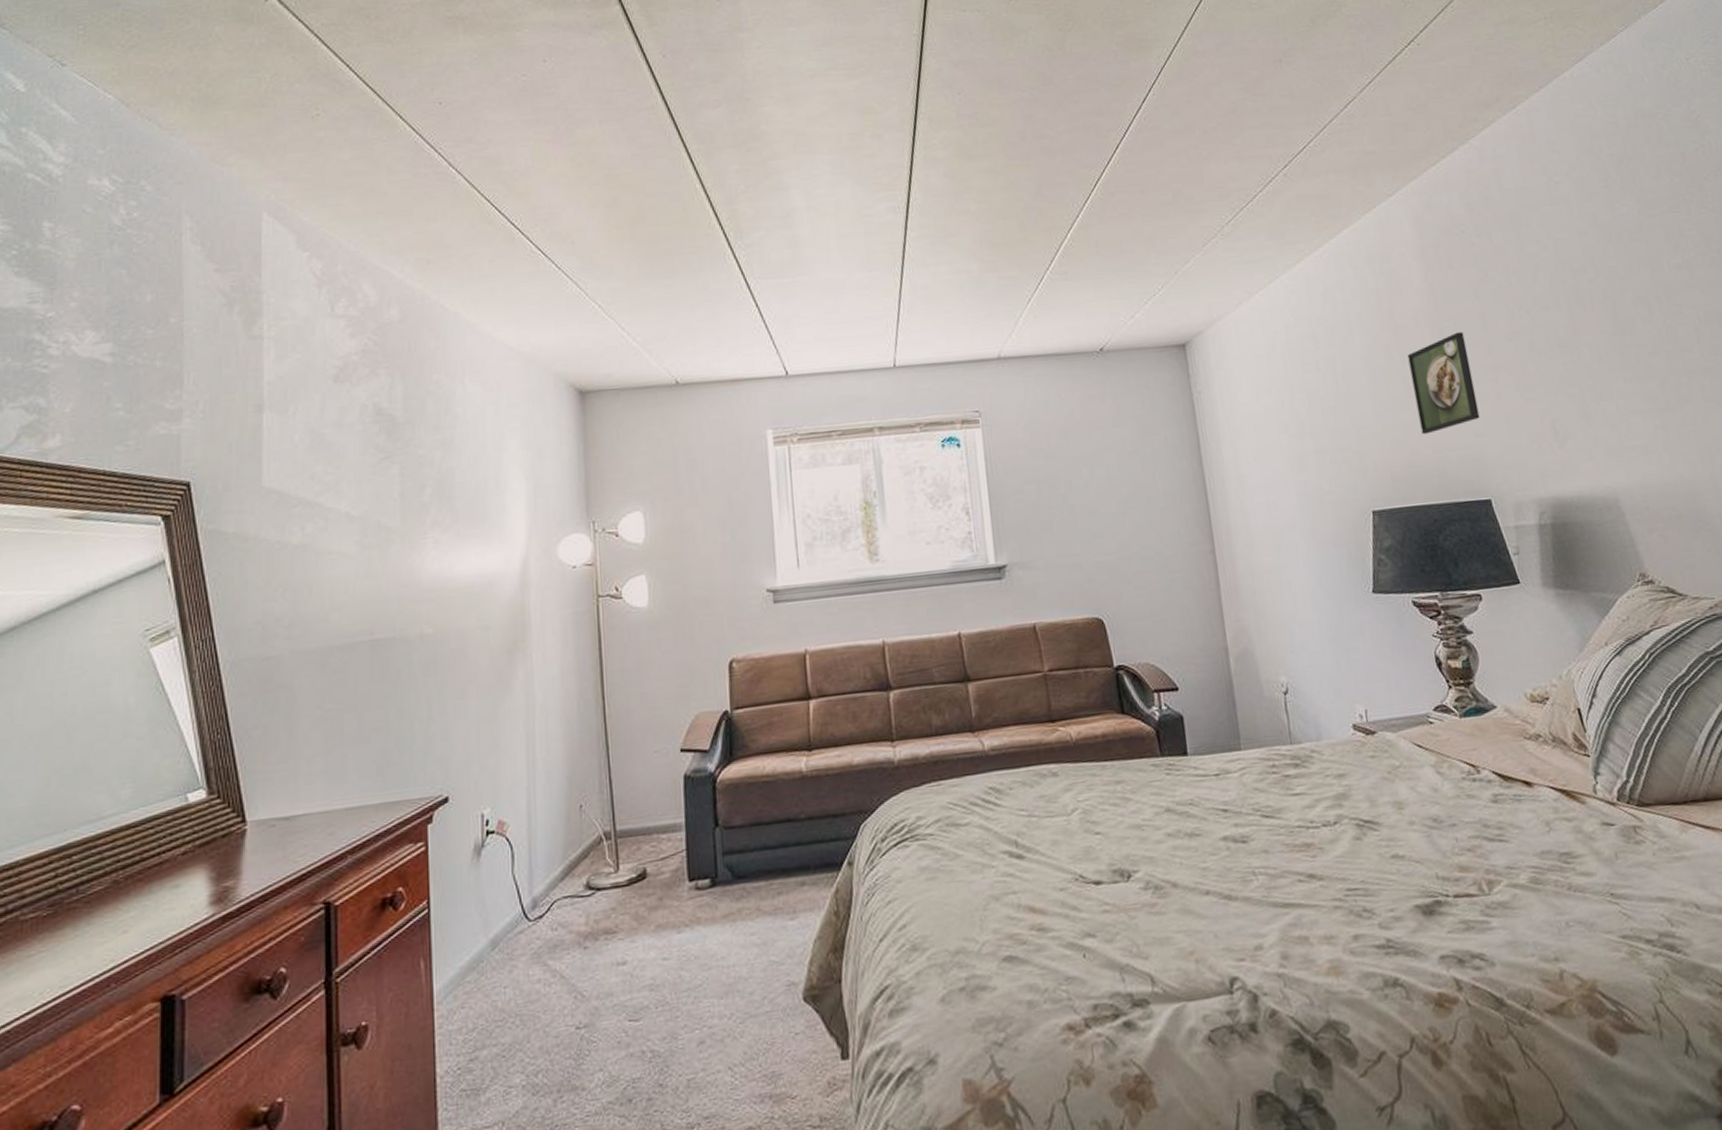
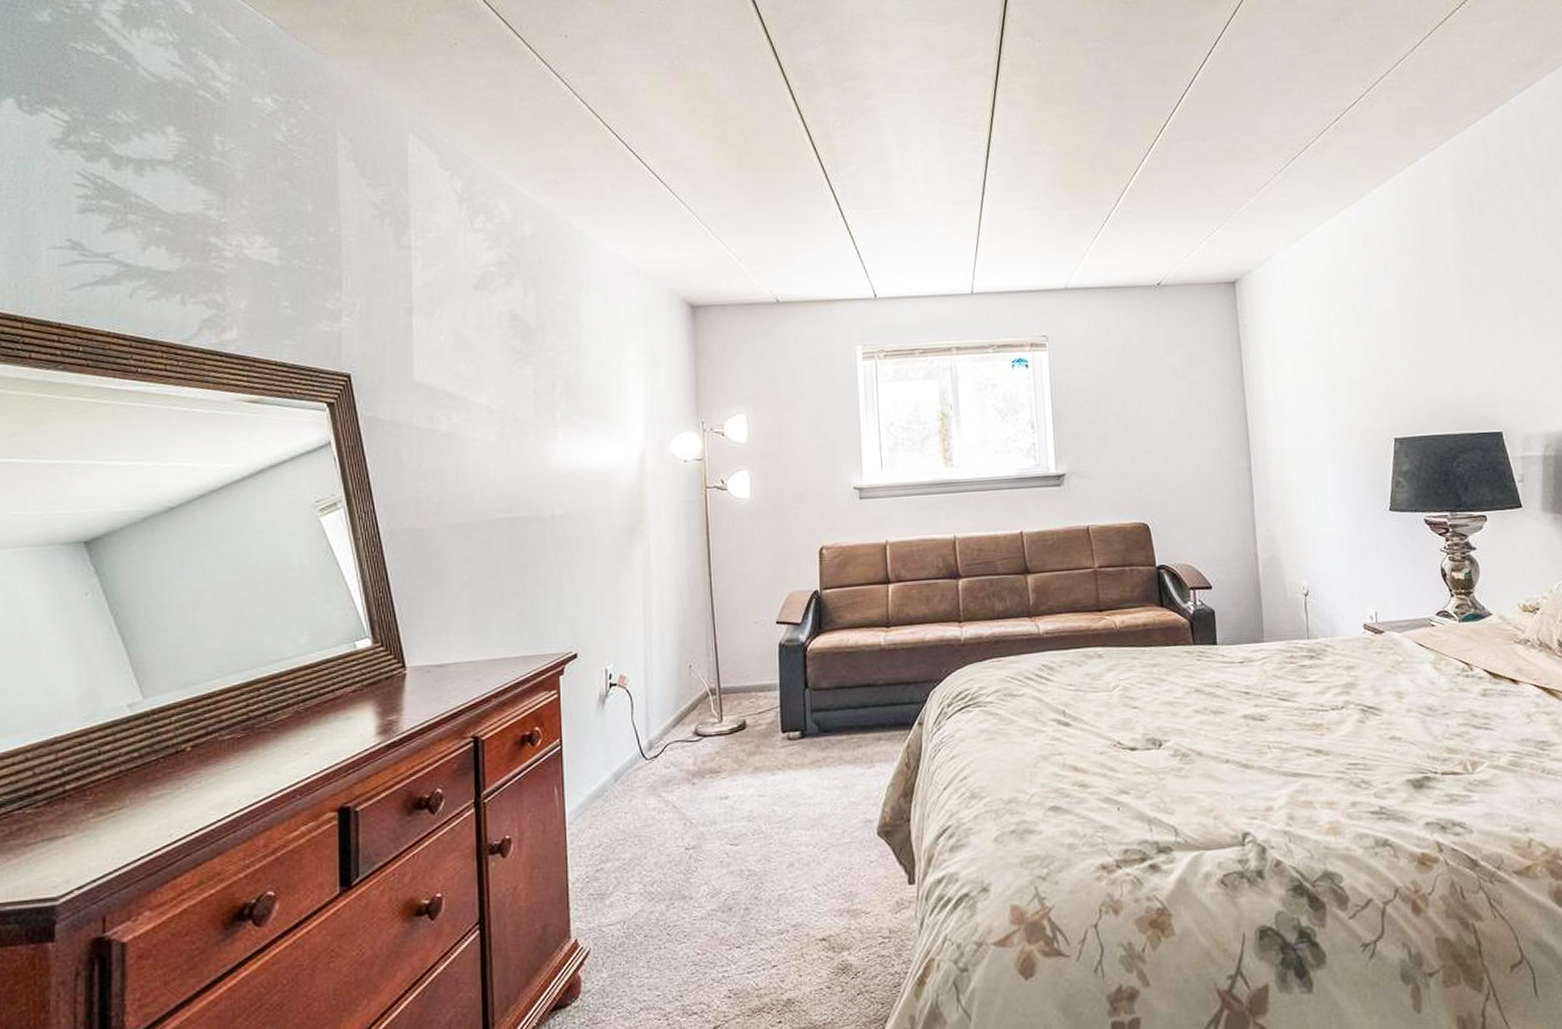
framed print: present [1407,331,1480,435] -> none [1436,279,1499,372]

